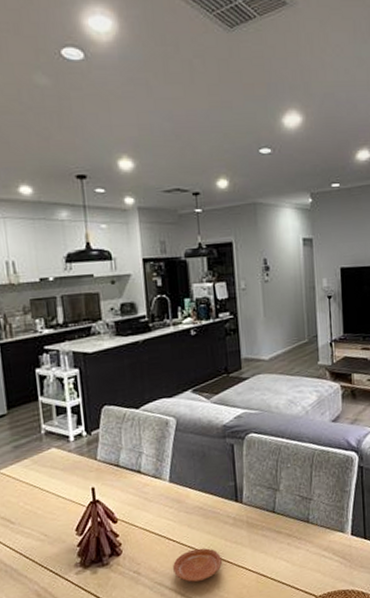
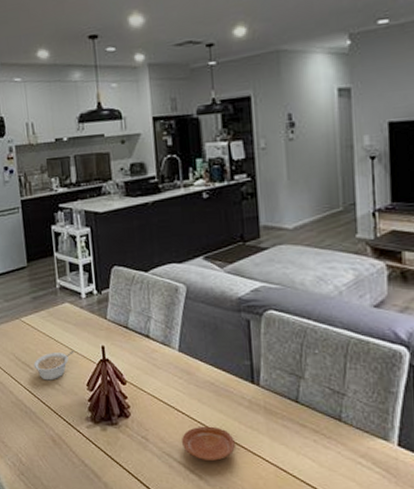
legume: none [14,497,62,533] -> present [33,351,75,381]

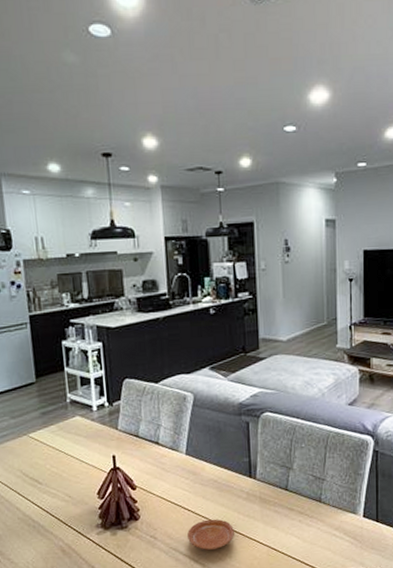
legume: present [33,351,75,381] -> none [42,463,85,494]

